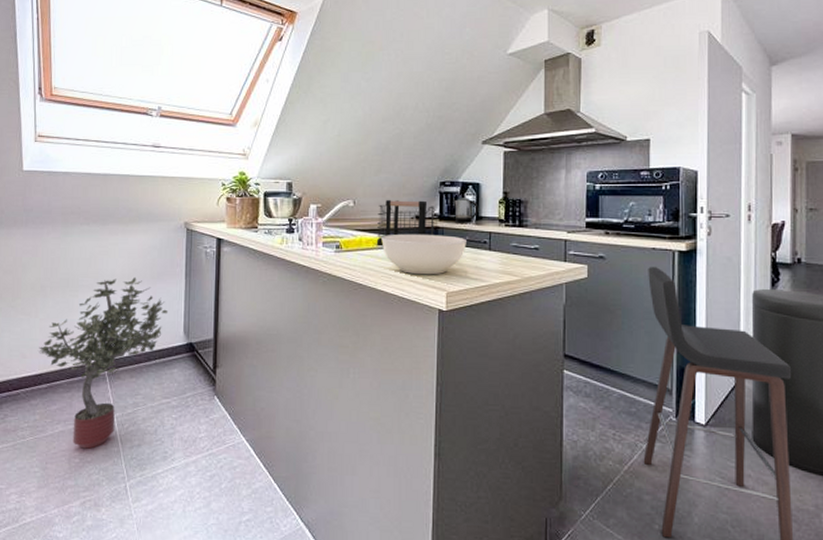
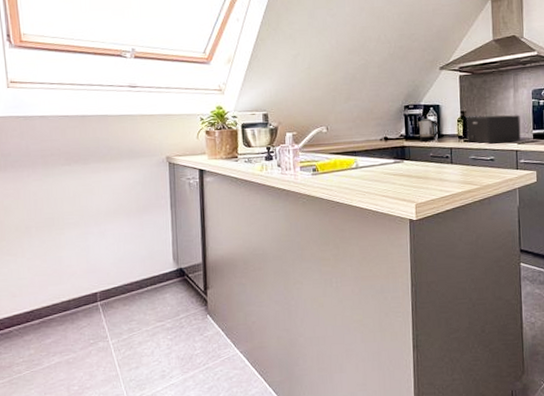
potted tree: present [39,278,169,449] -> none [28,212,157,376]
dish rack: present [376,200,434,245] -> none [349,123,402,166]
bowl: present [381,233,468,275] -> none [354,153,432,190]
toaster: none [508,199,572,230] -> present [466,115,521,144]

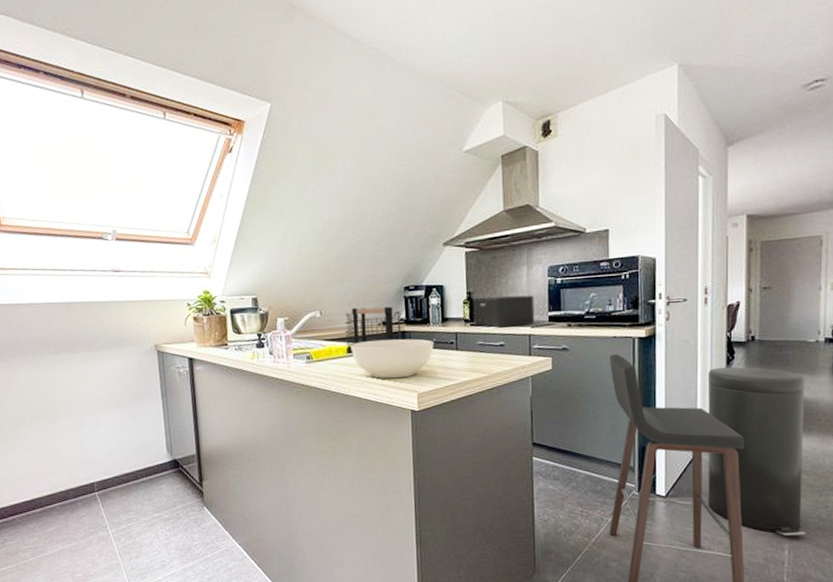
dish rack: none [349,123,402,166] -> present [345,306,402,353]
bowl: none [354,153,432,190] -> present [350,338,435,379]
kettle: present [418,118,440,142] -> none [419,300,444,326]

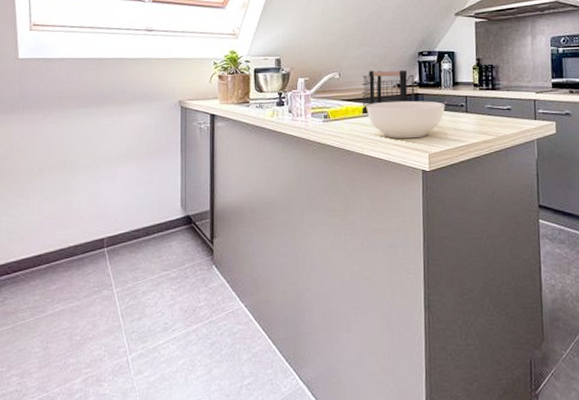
toaster: present [472,295,535,328] -> none [481,63,539,93]

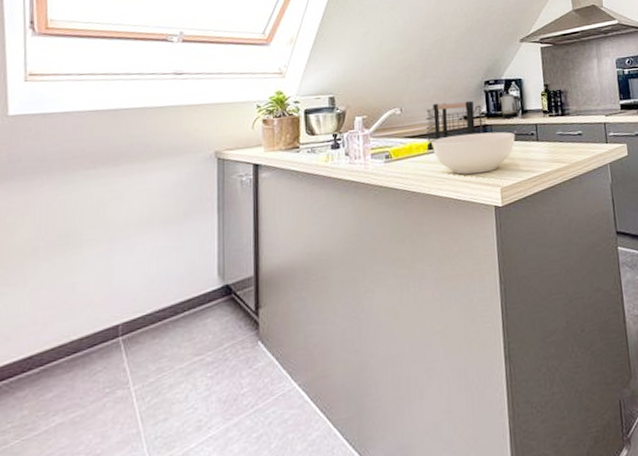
kettle: none [432,65,455,89] -> present [500,93,523,119]

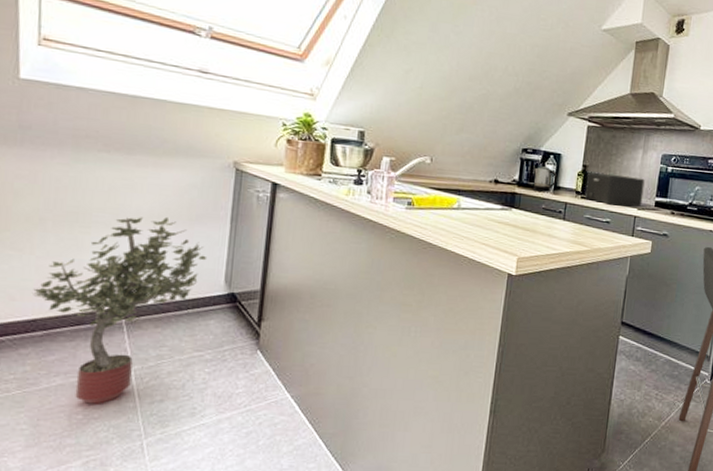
potted tree: none [28,221,199,440] -> present [33,217,208,404]
dish rack: present [426,100,484,150] -> none [451,161,514,206]
bowl: present [431,132,516,175] -> none [456,196,544,240]
toaster: none [550,85,608,118] -> present [584,173,645,207]

